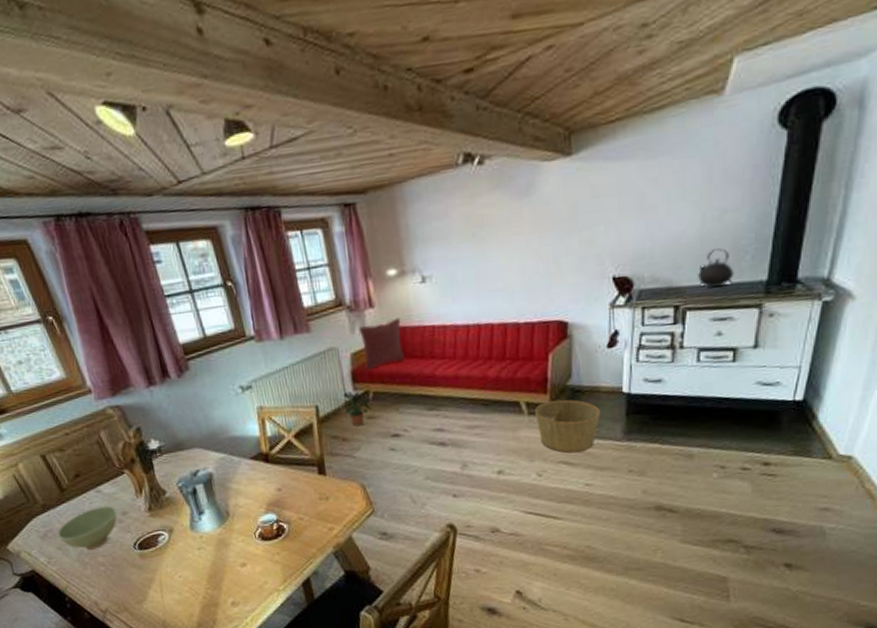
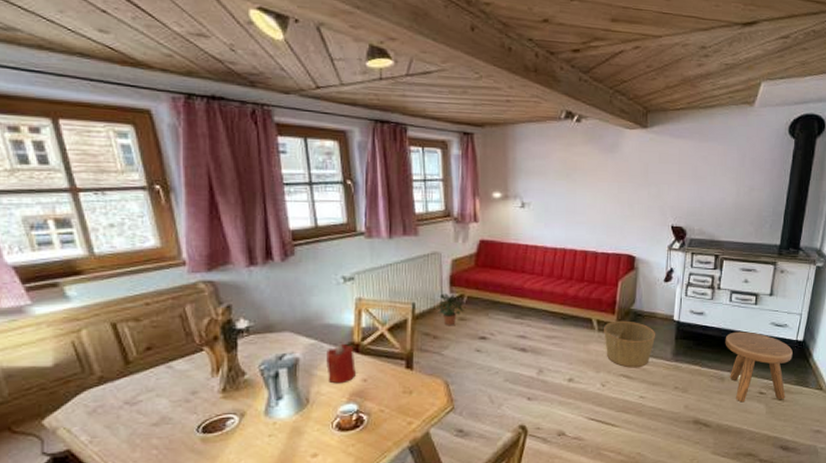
bowl: present [56,506,118,550] -> none [108,384,186,430]
candle: none [237,454,270,496] -> present [326,343,356,384]
pillow: present [359,318,405,370] -> none [463,234,500,276]
stool: none [692,396,788,482] -> present [725,332,793,403]
kettle: present [698,248,734,288] -> none [733,216,758,245]

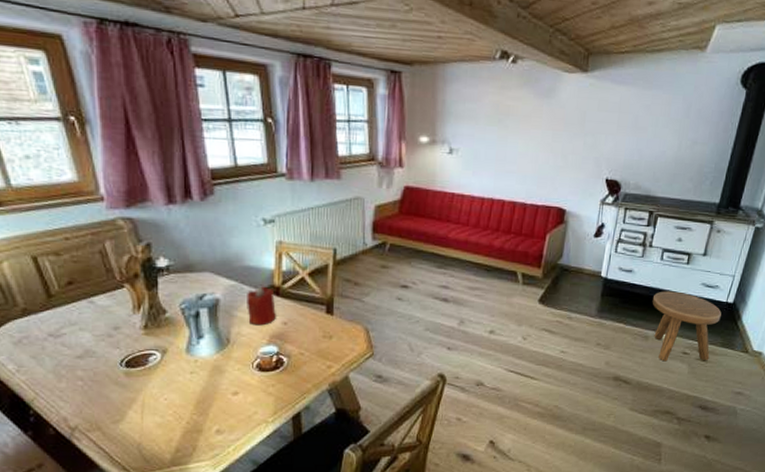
potted plant: present [435,293,467,326] -> none [357,240,390,273]
basket: present [604,320,656,368] -> none [528,274,582,323]

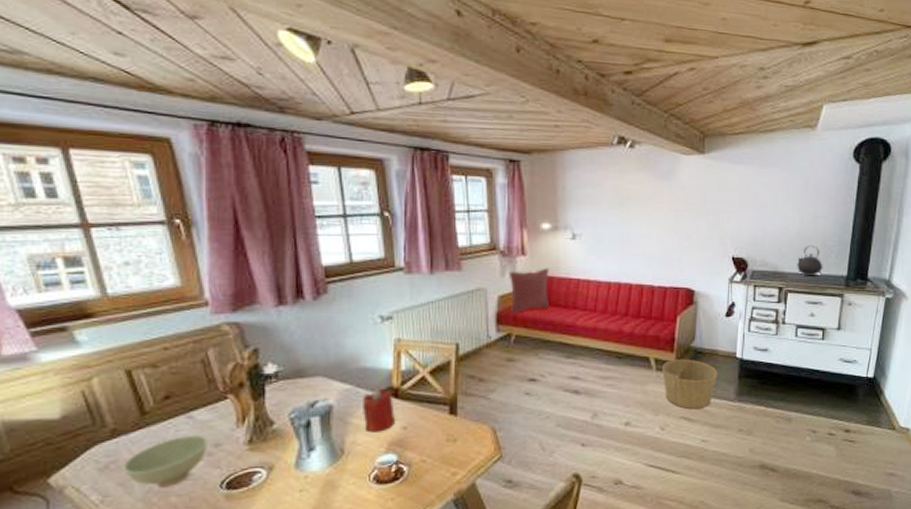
bowl: none [33,318,109,362] -> present [122,435,209,487]
pillow: none [387,181,426,223] -> present [510,268,549,313]
basket: none [528,274,582,323] -> present [662,359,718,410]
stool: present [652,291,722,362] -> none [791,368,863,445]
kettle: none [670,171,696,202] -> present [797,245,823,276]

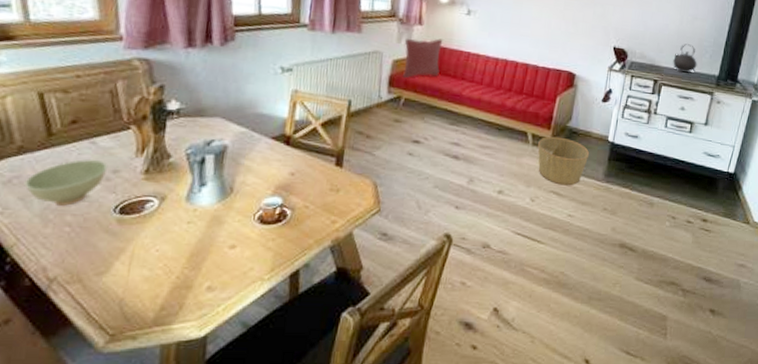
candle: present [363,388,395,433] -> none [254,134,285,176]

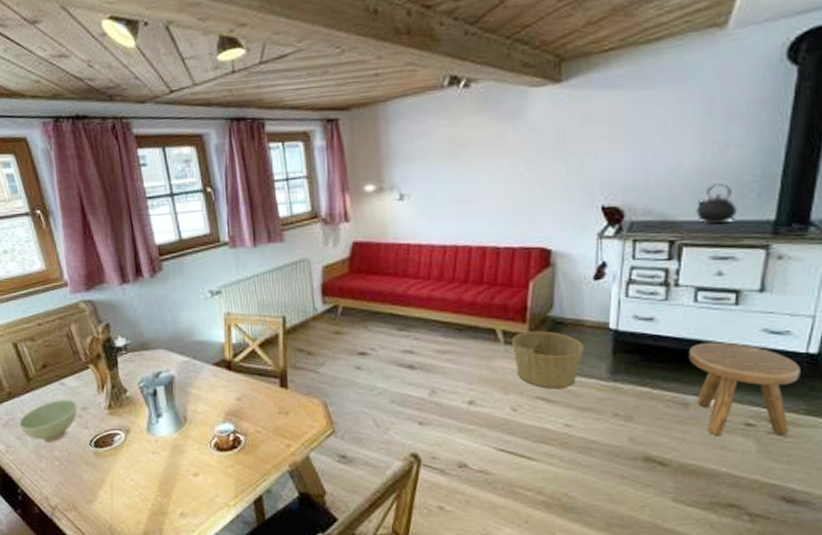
pillow: present [403,39,443,78] -> none [333,234,377,284]
stool: none [657,158,723,231] -> present [688,342,800,437]

